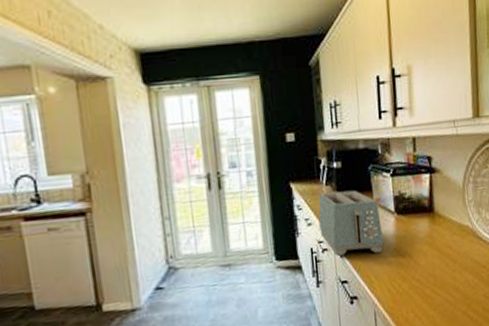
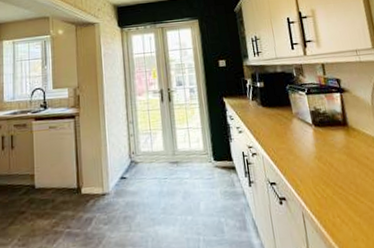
toaster: present [318,190,383,257] -> none [247,105,305,161]

